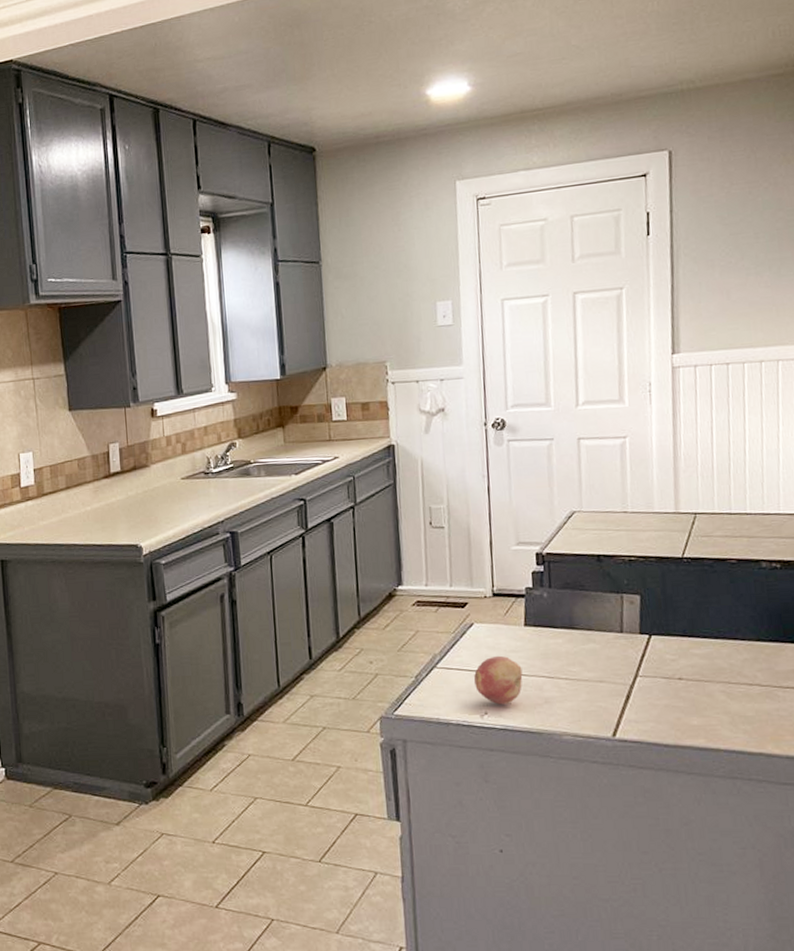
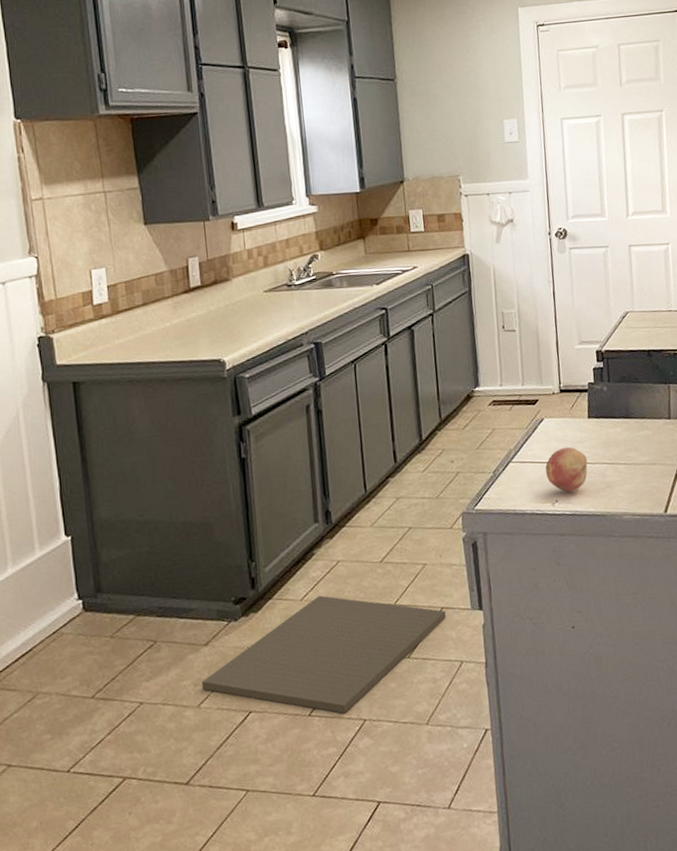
door mat: none [113,788,360,910] -> present [202,595,446,714]

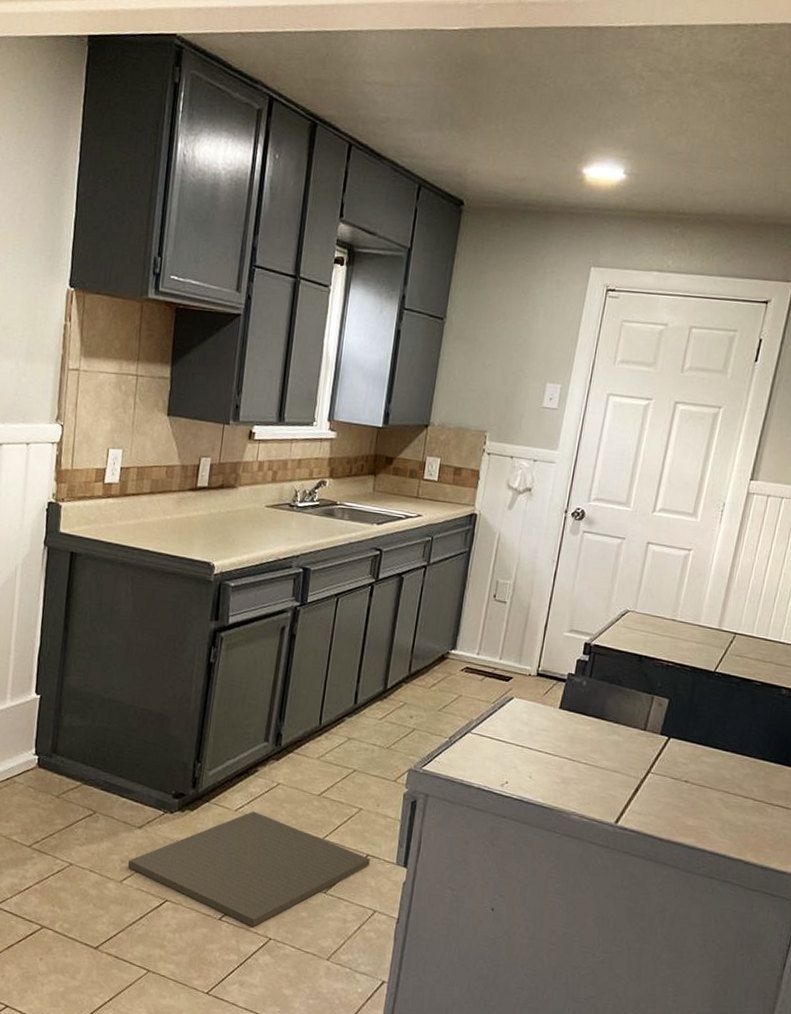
fruit: present [545,447,588,493] -> none [501,731,549,778]

